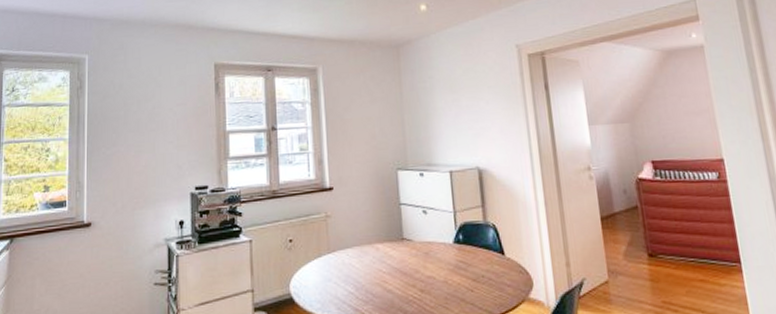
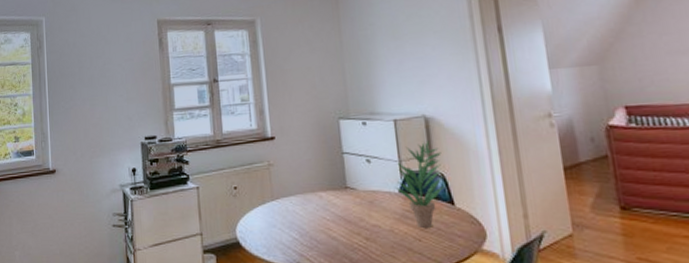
potted plant: none [450,192,496,278] -> present [395,140,445,228]

